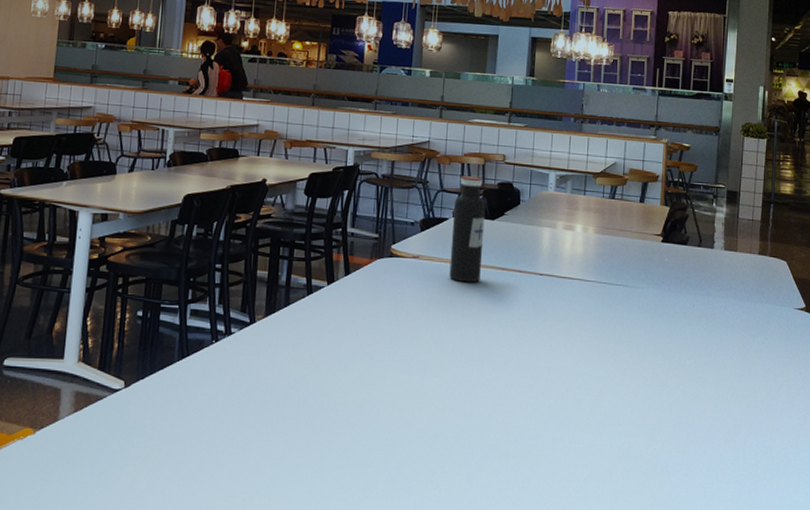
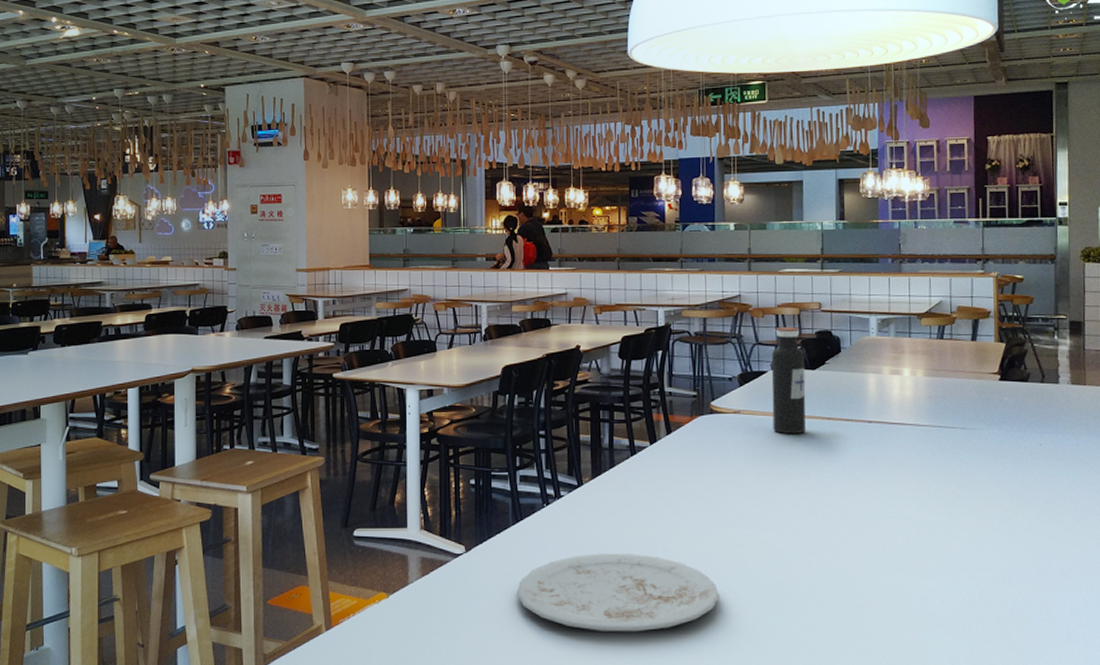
plate: none [175,394,382,478] -> present [517,553,719,632]

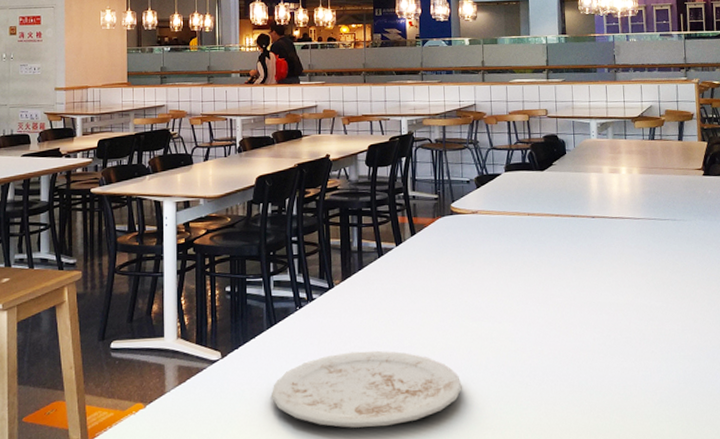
water bottle: present [771,327,806,435] -> none [505,132,537,232]

